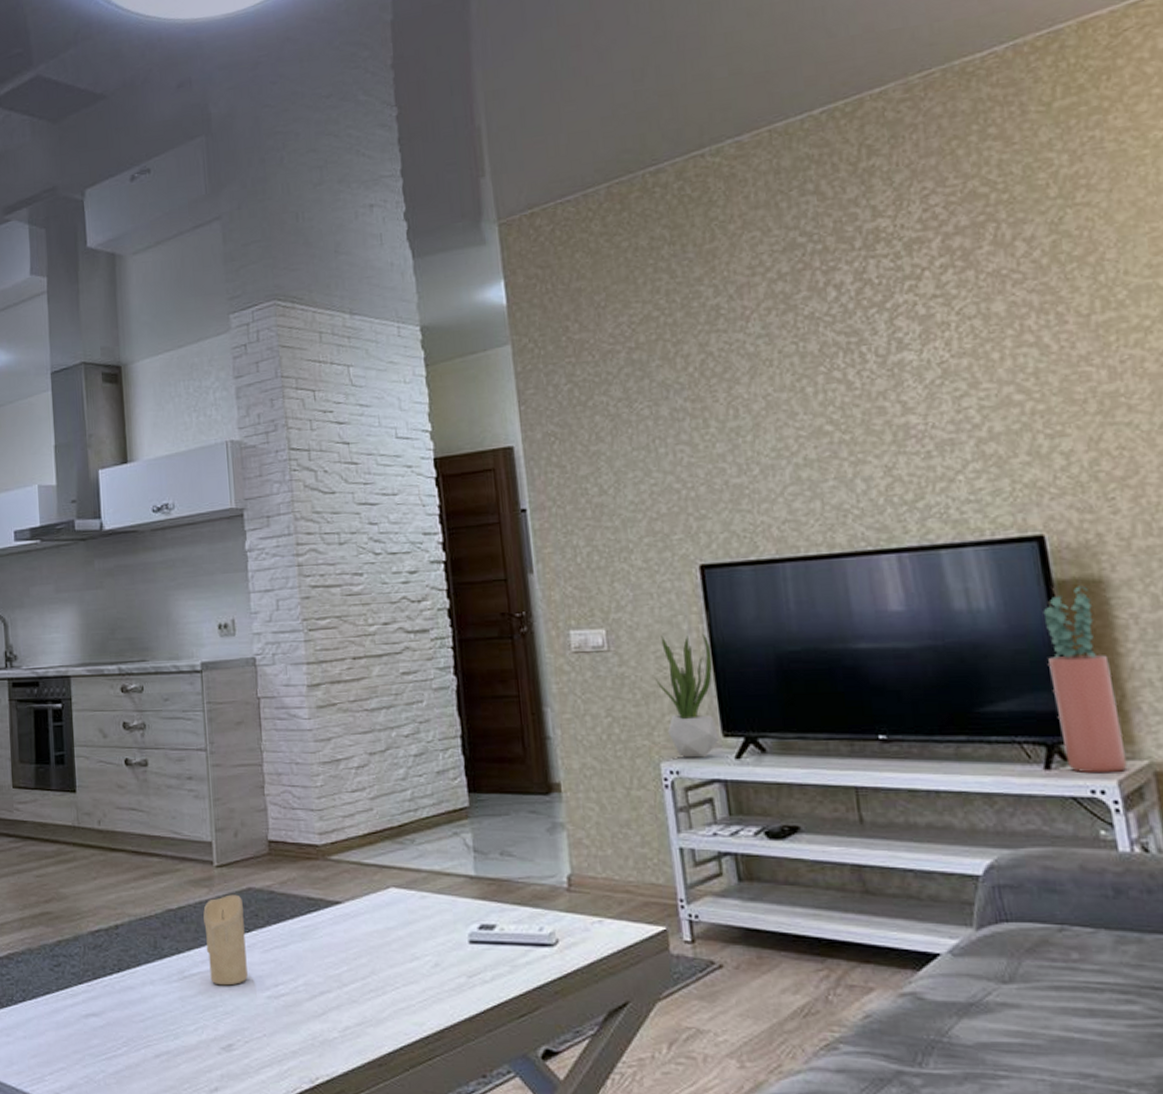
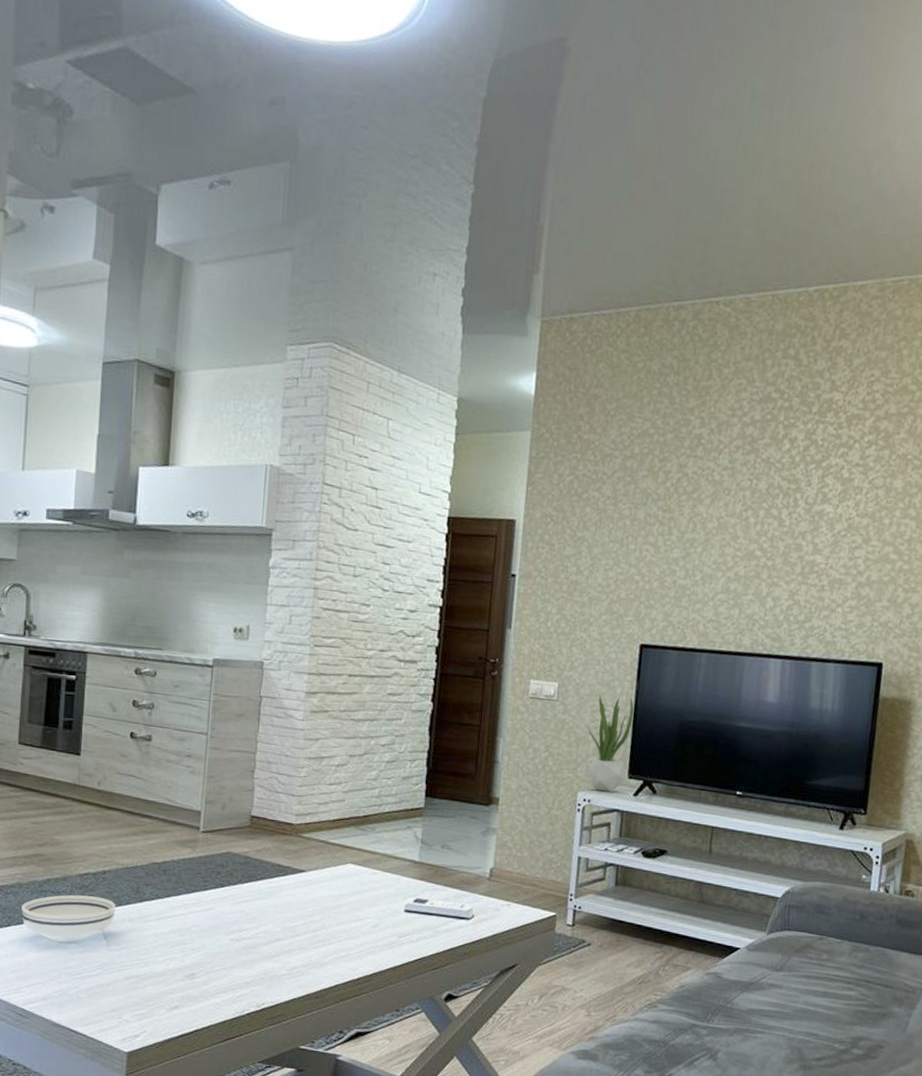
bowl: none [35,957,134,1016] -> present [21,894,116,942]
candle: present [203,894,248,986] -> none [183,855,221,928]
vase: present [1043,576,1128,774] -> none [855,697,900,837]

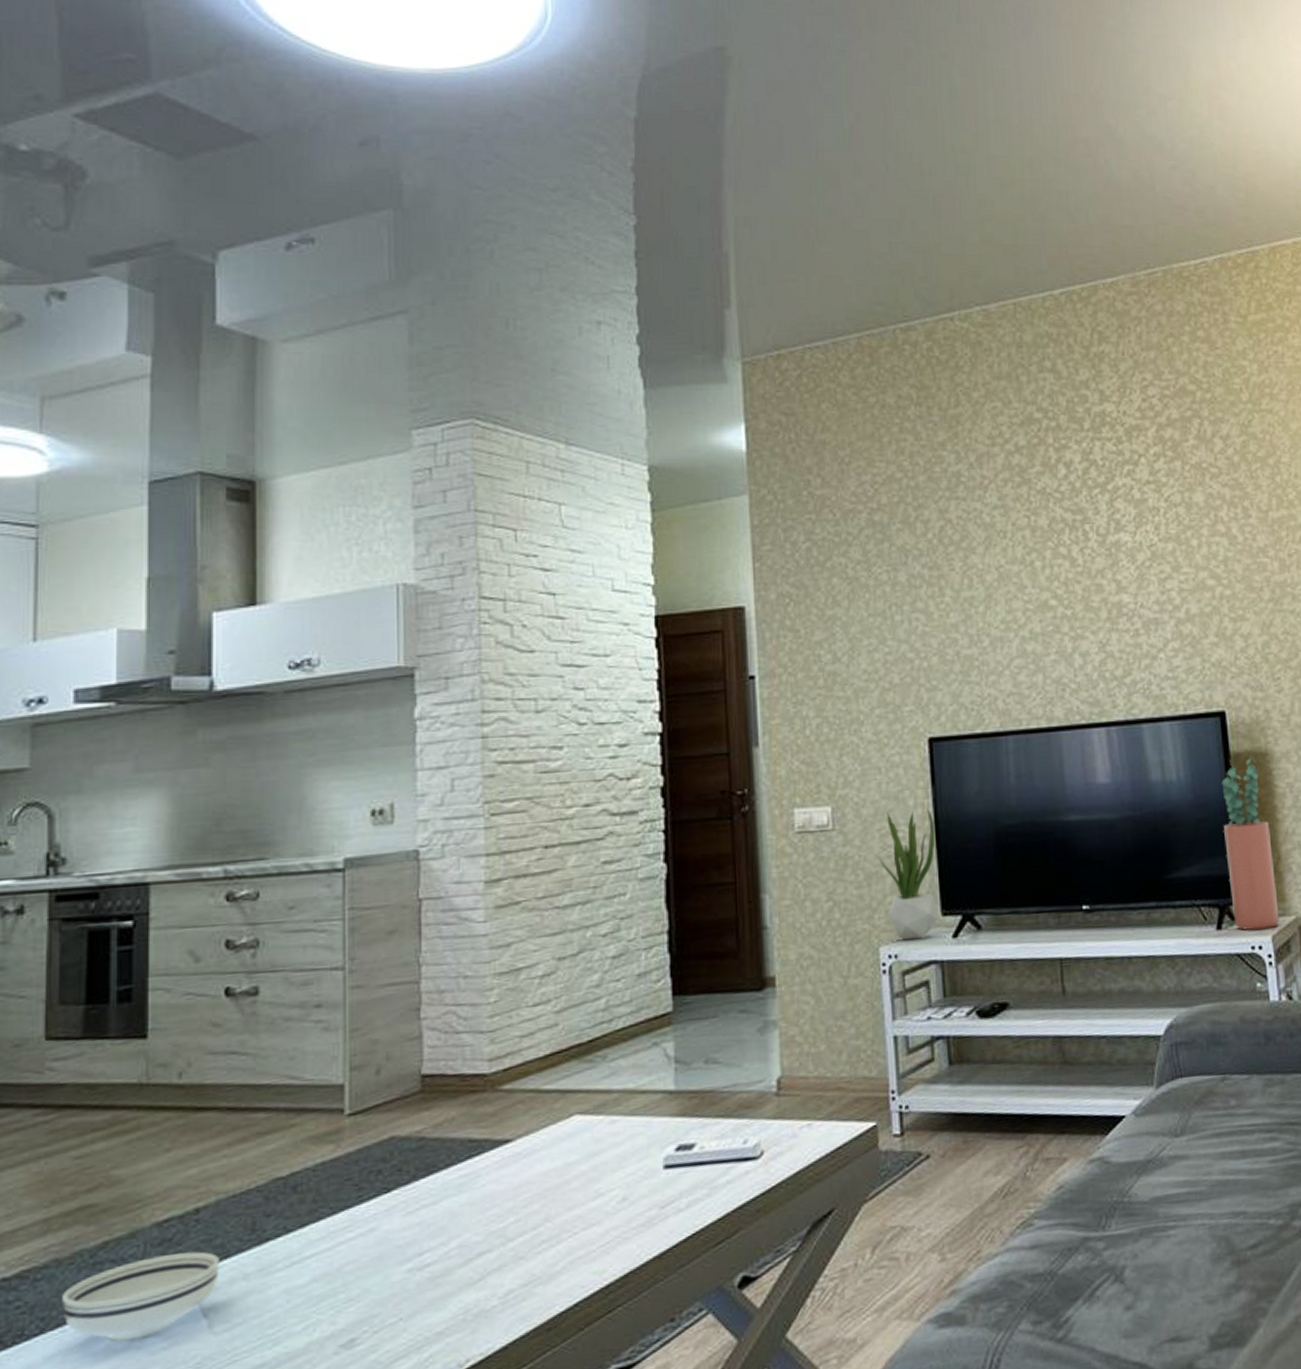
vase: none [855,697,900,837] -> present [1221,749,1280,931]

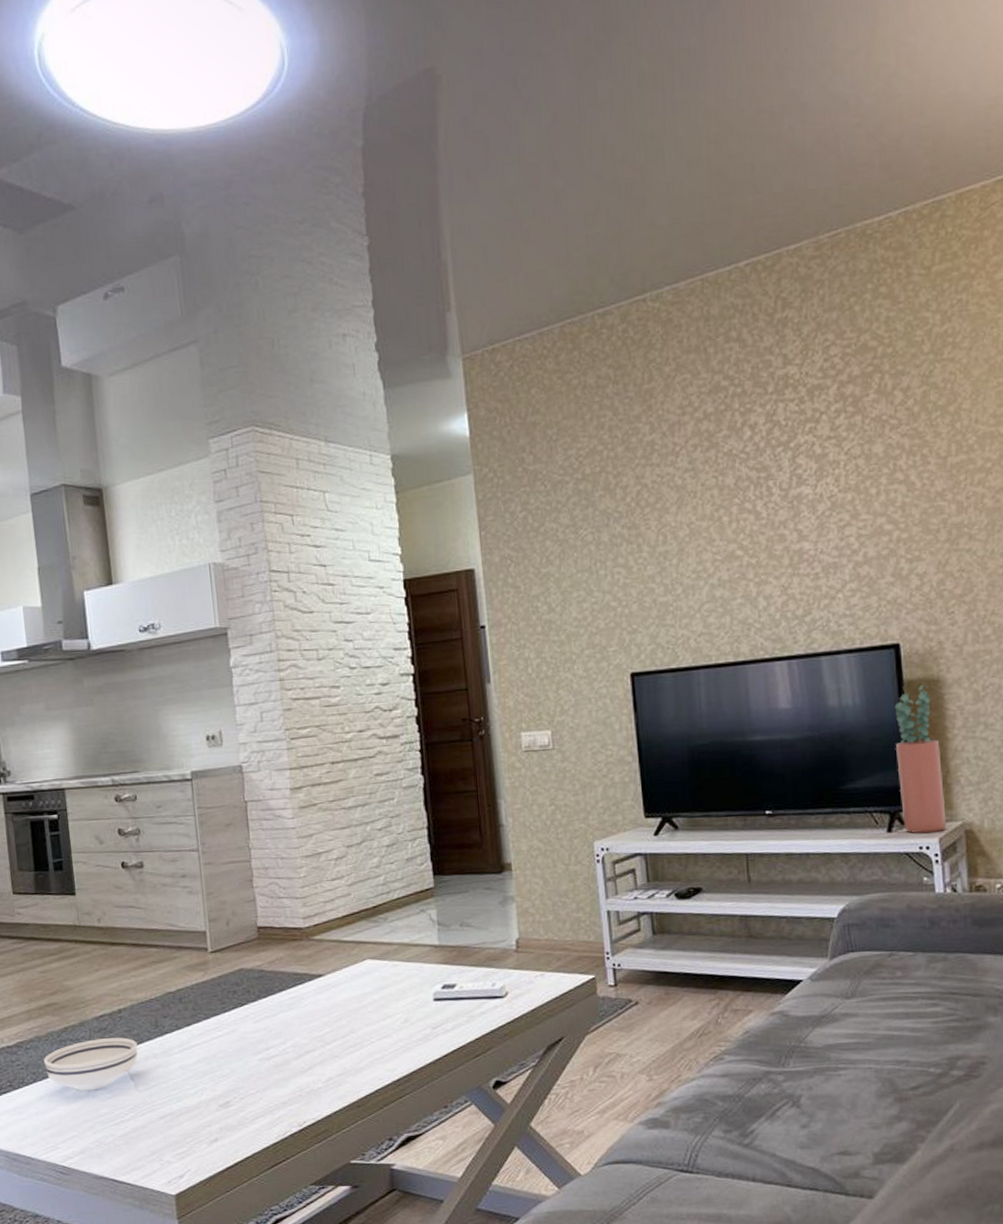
potted plant: present [878,807,937,940] -> none [590,730,641,836]

